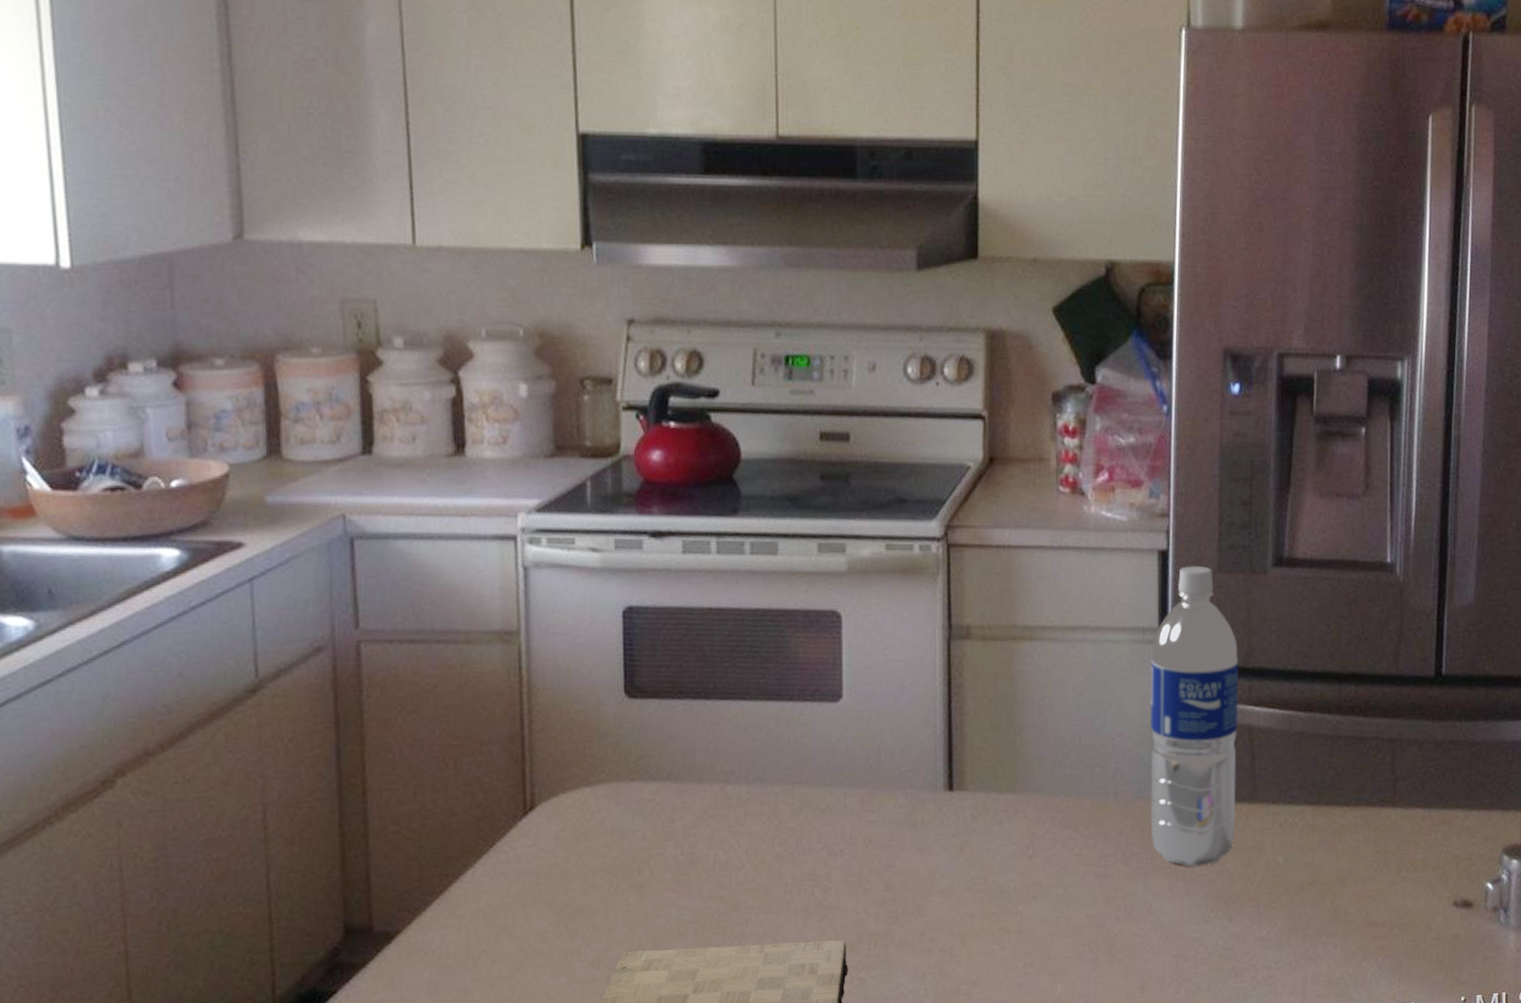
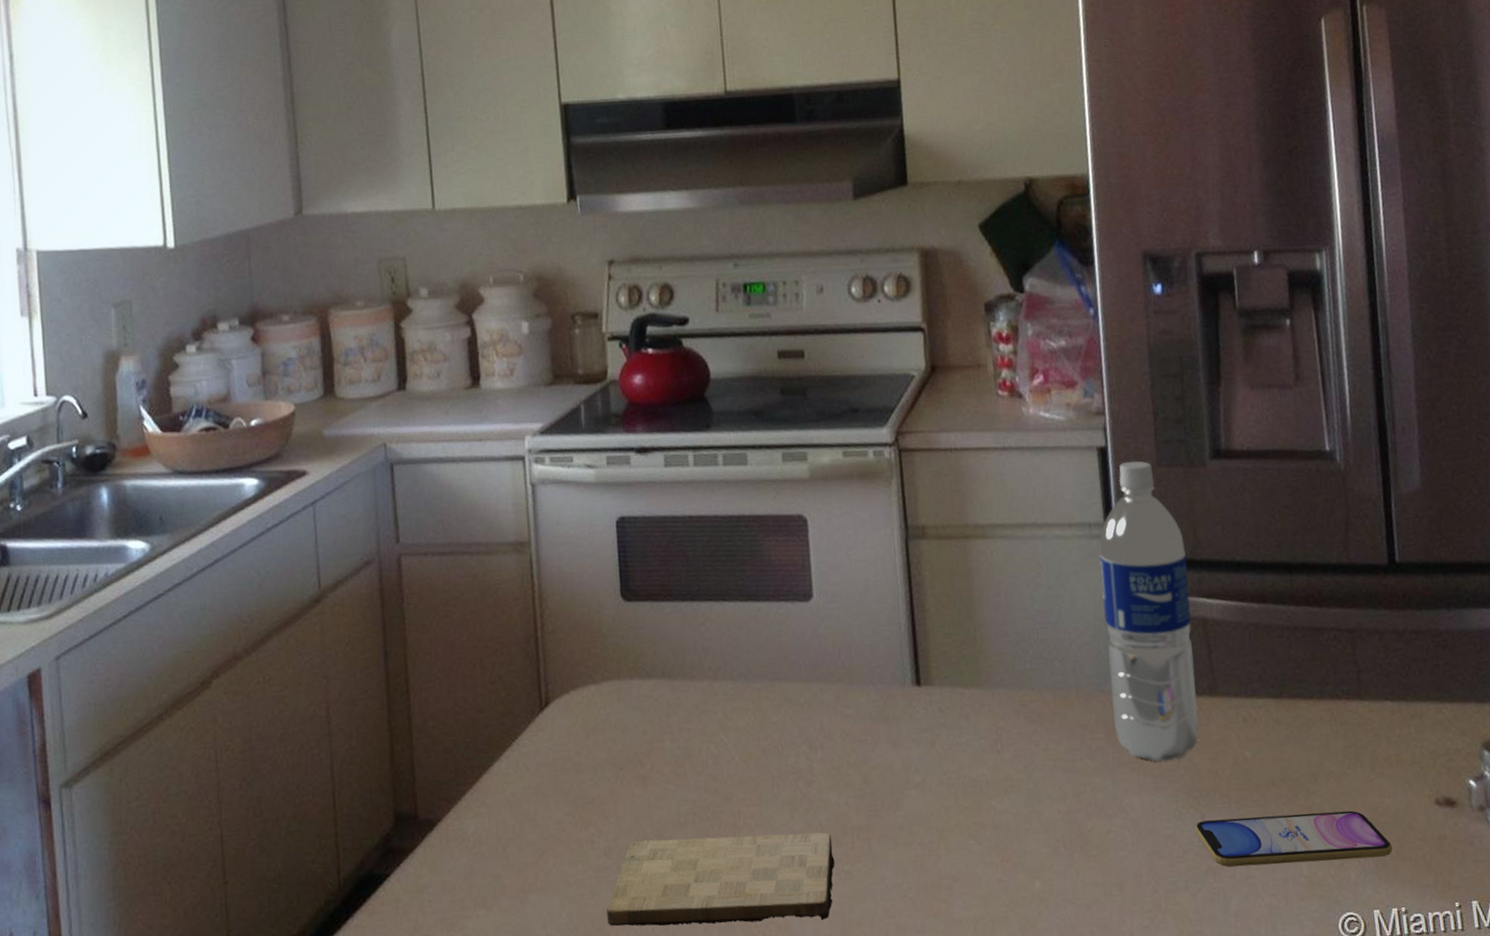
smartphone: none [1222,912,1408,968] -> present [1195,810,1392,867]

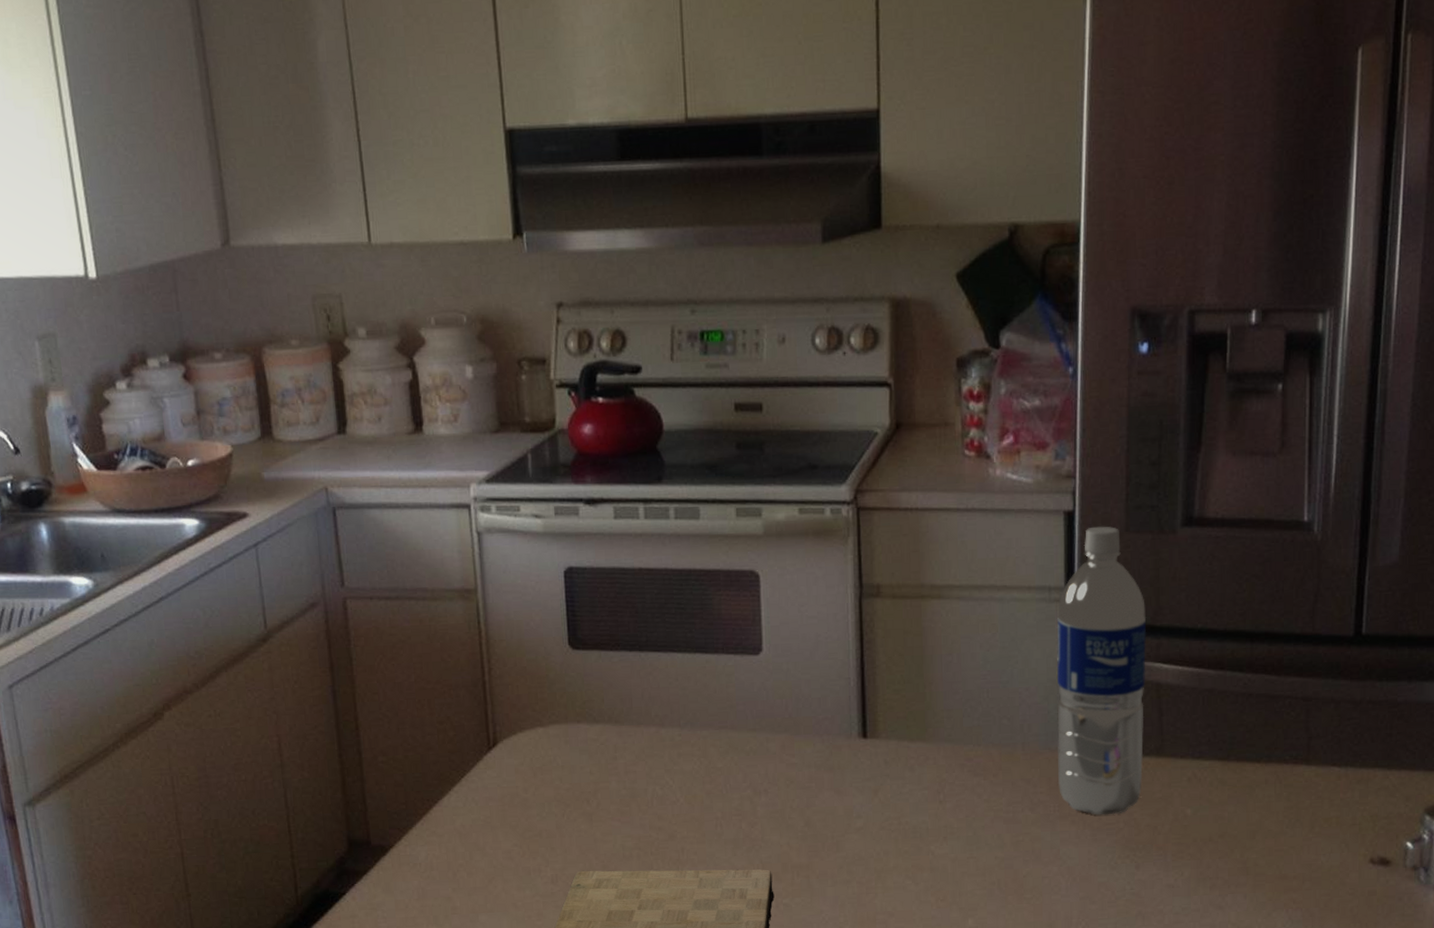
smartphone: present [1195,810,1392,867] -> none [1129,866,1321,913]

